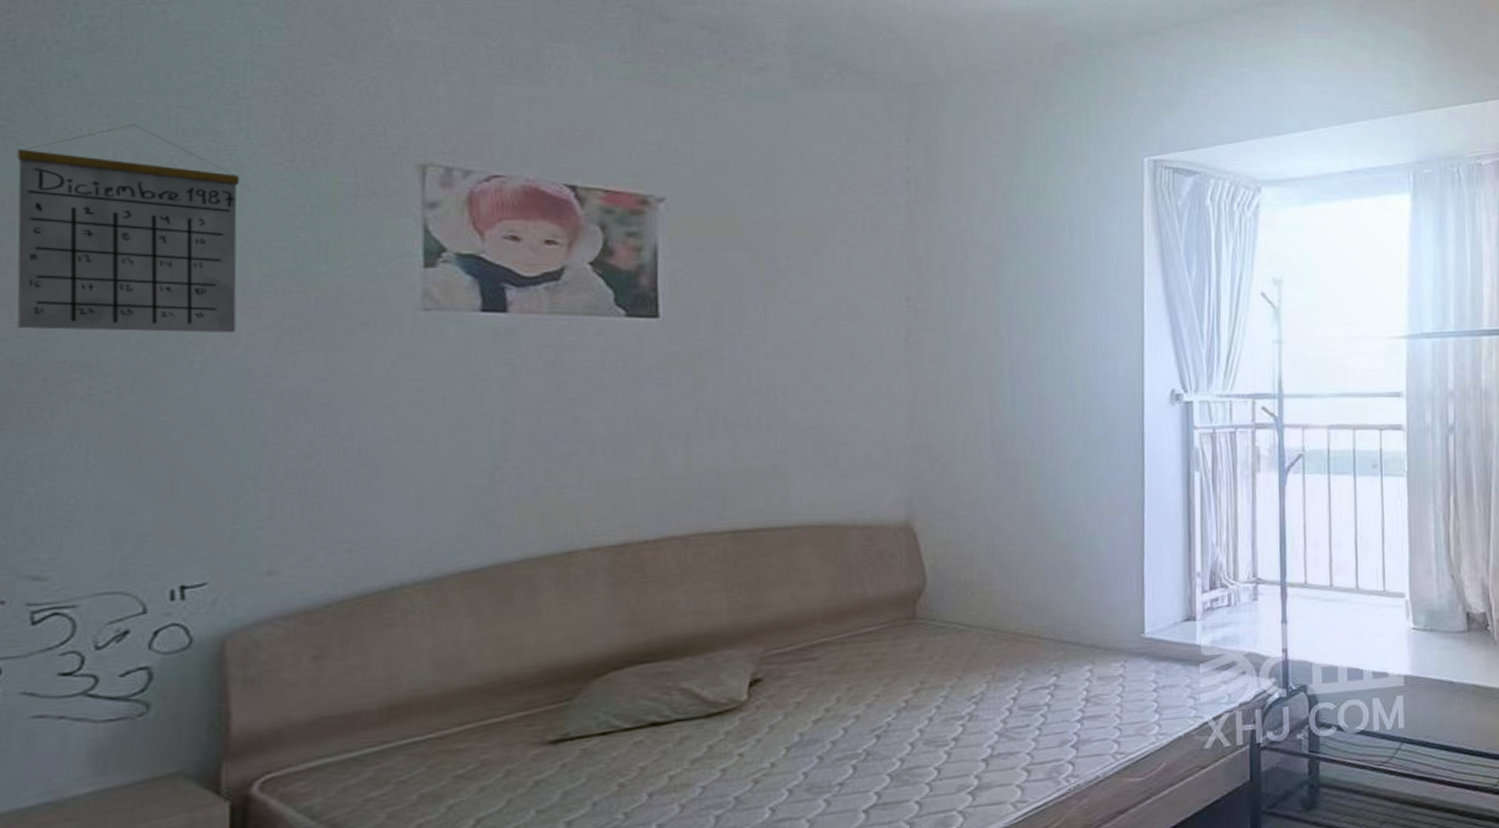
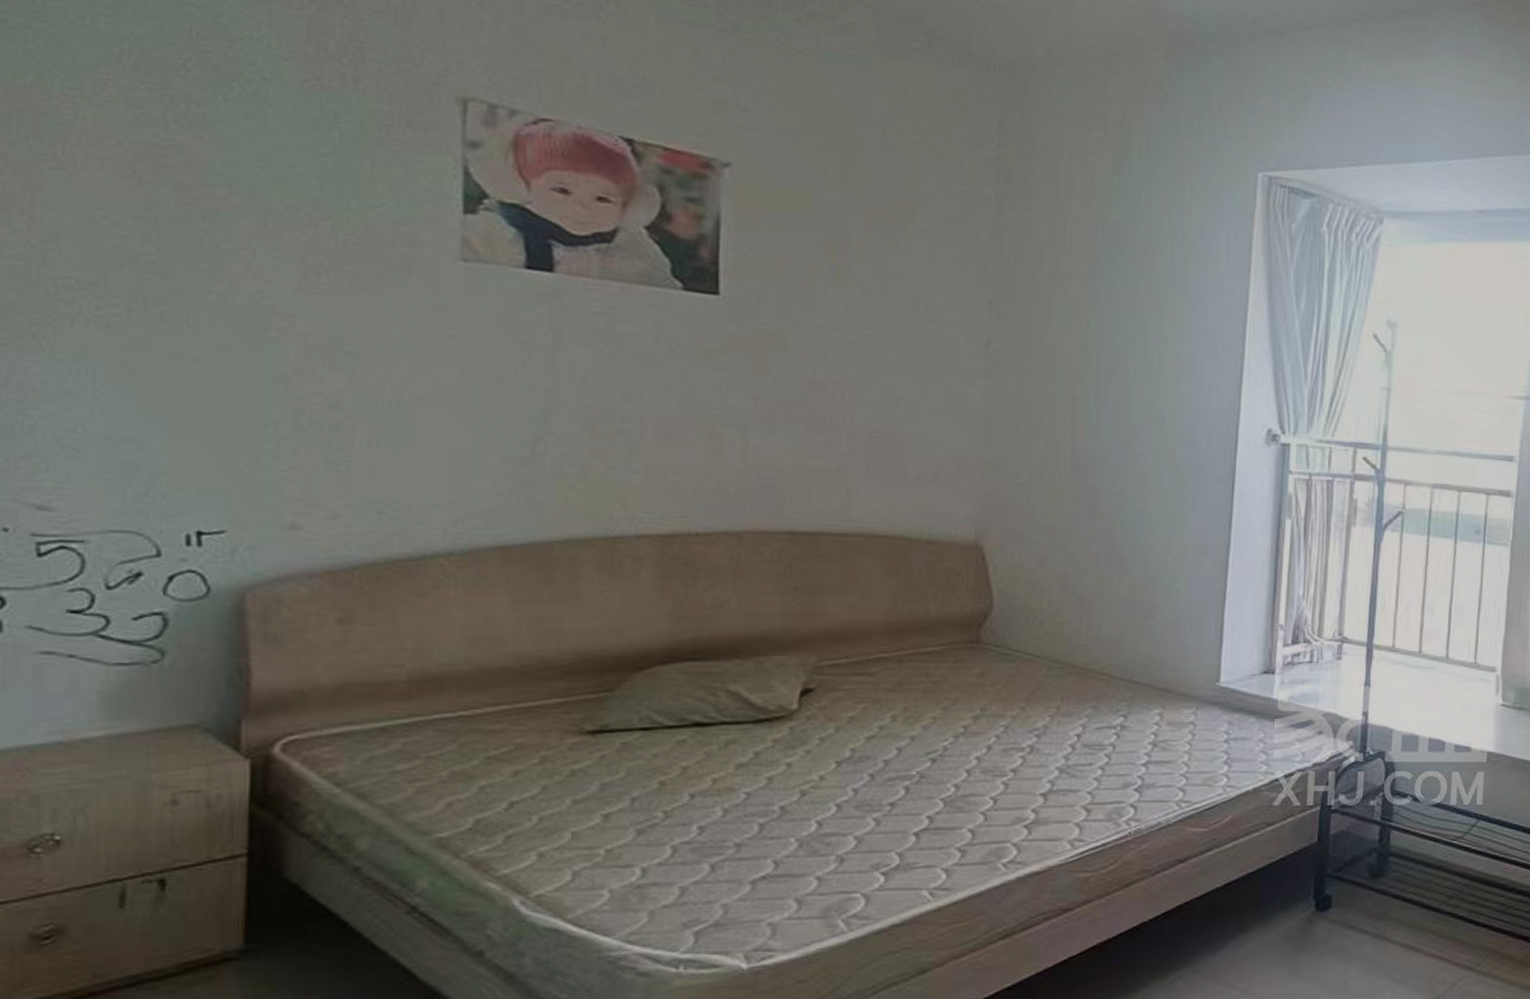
calendar: present [17,124,240,333] -> none [12,18,261,265]

